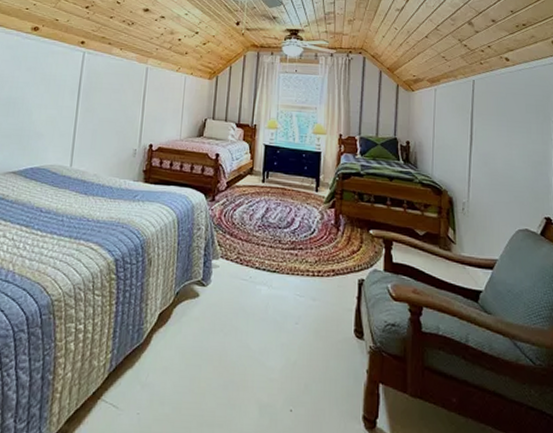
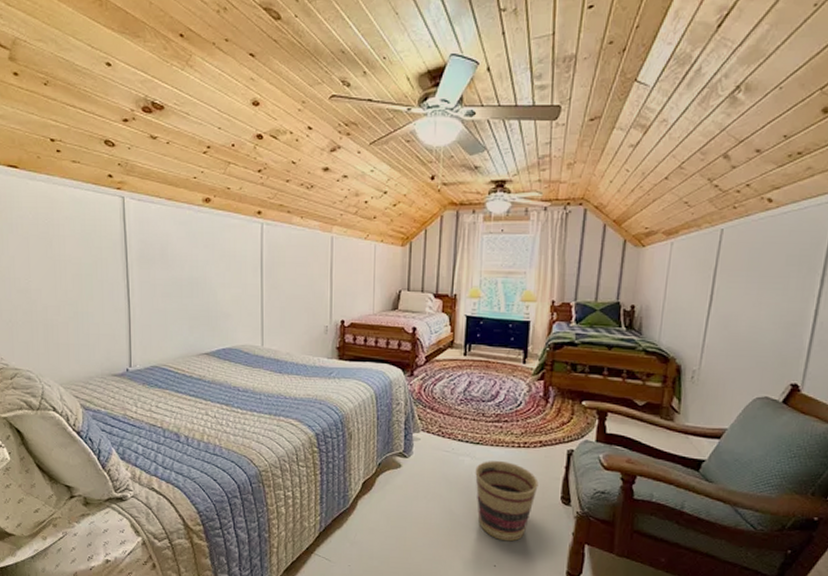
basket: none [271,290,333,382] -> present [475,461,539,542]

